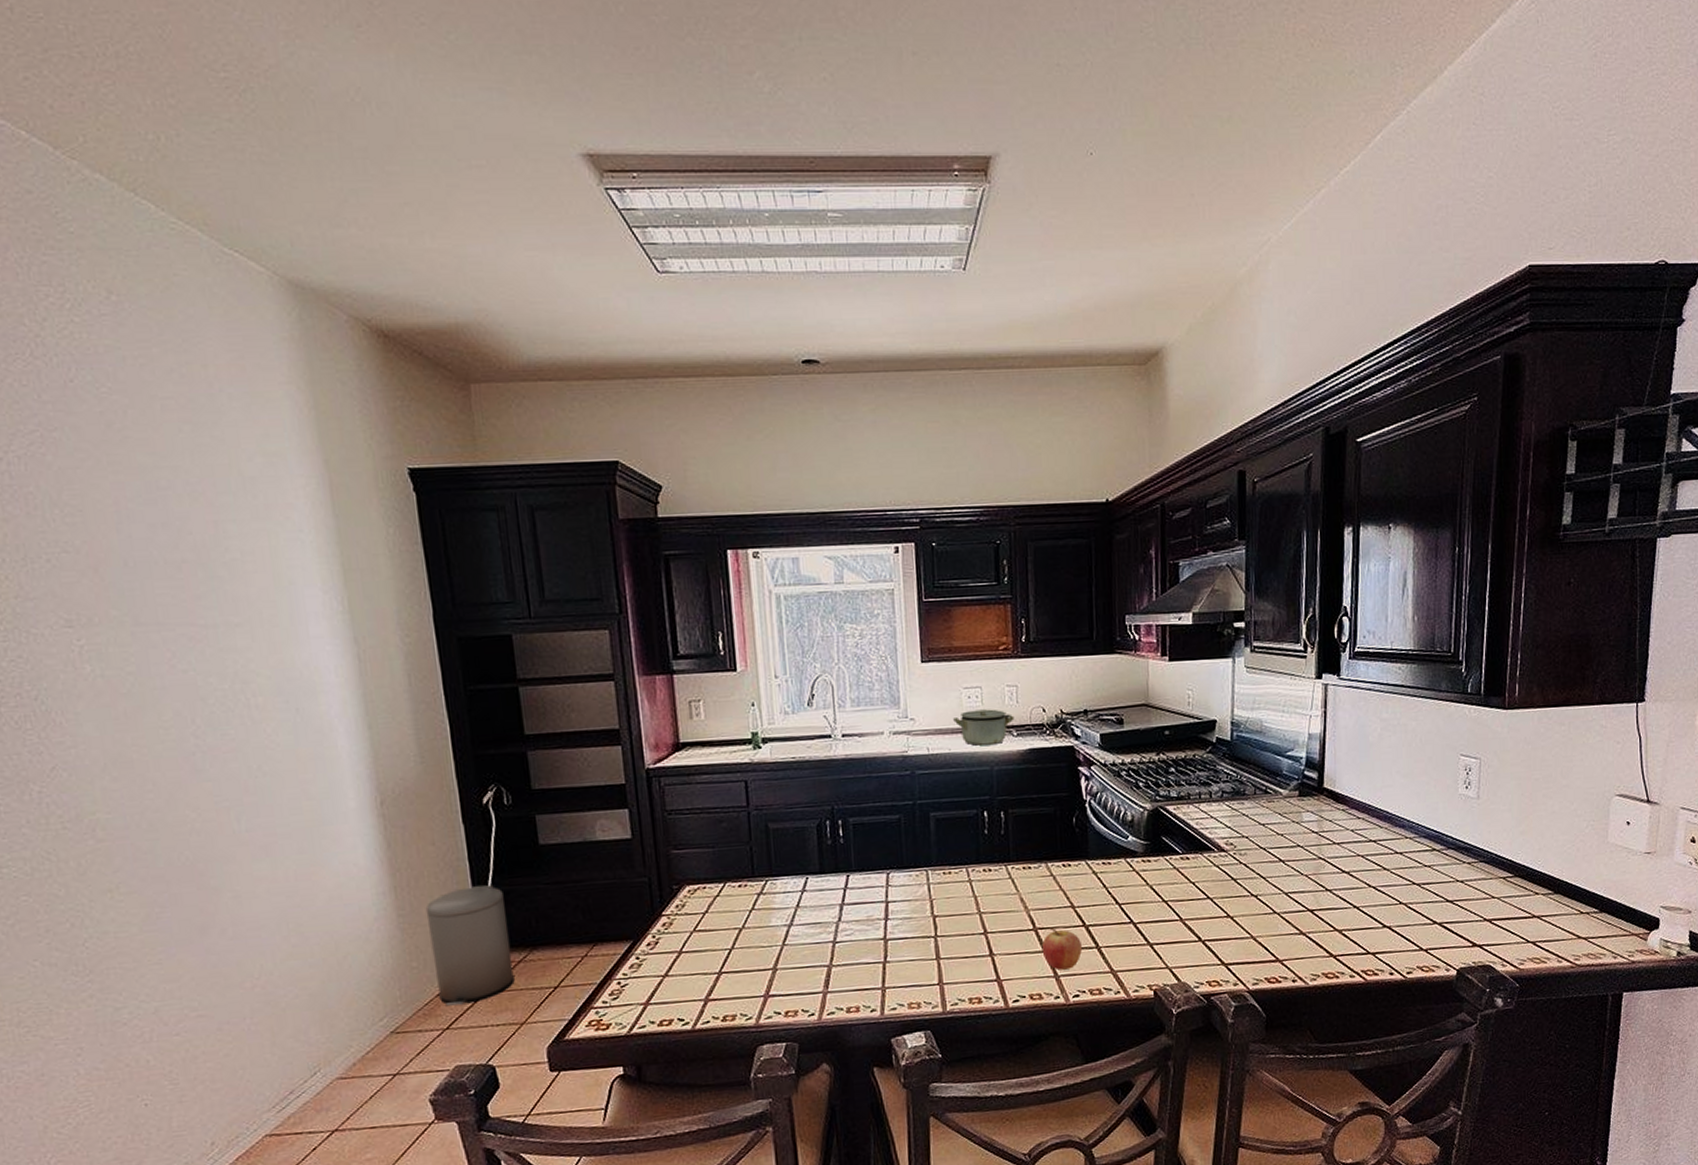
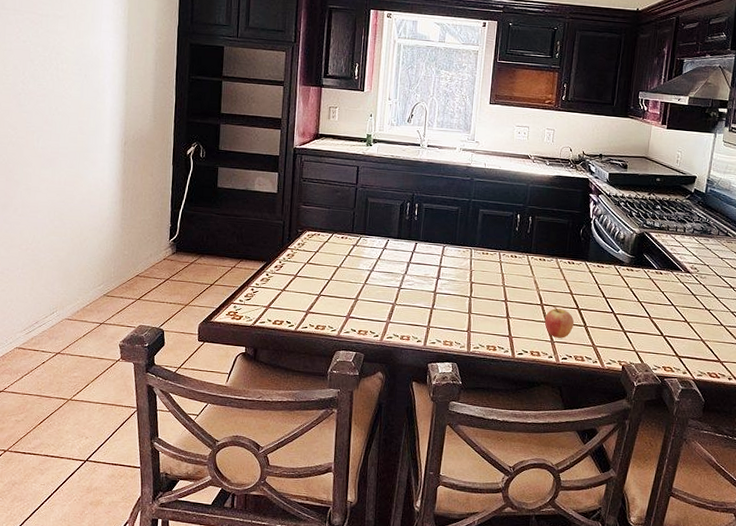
pedal bin: present [425,885,515,1007] -> none [137,207,189,286]
cooking pot: present [953,709,1015,746] -> none [506,142,549,169]

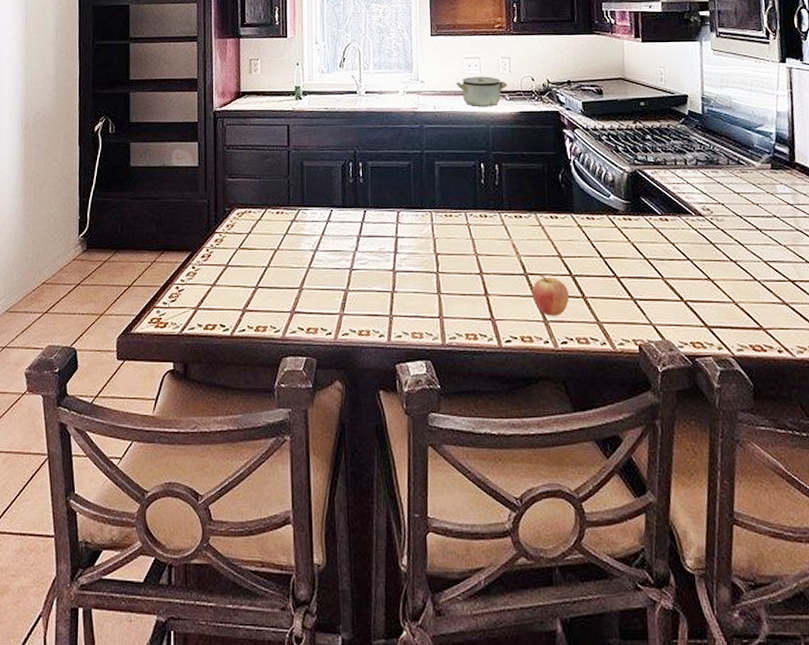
cooking pot: none [506,142,549,169] -> present [456,76,508,106]

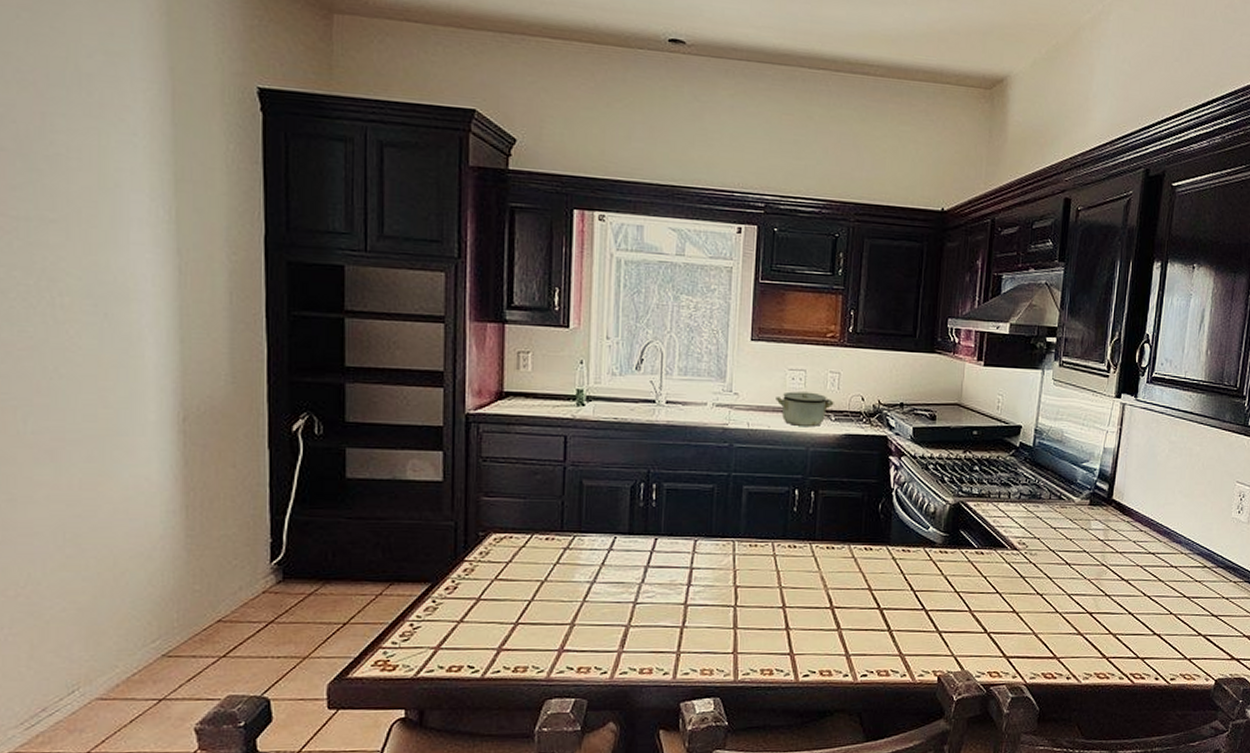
fruit: present [532,274,570,316] -> none [836,607,875,649]

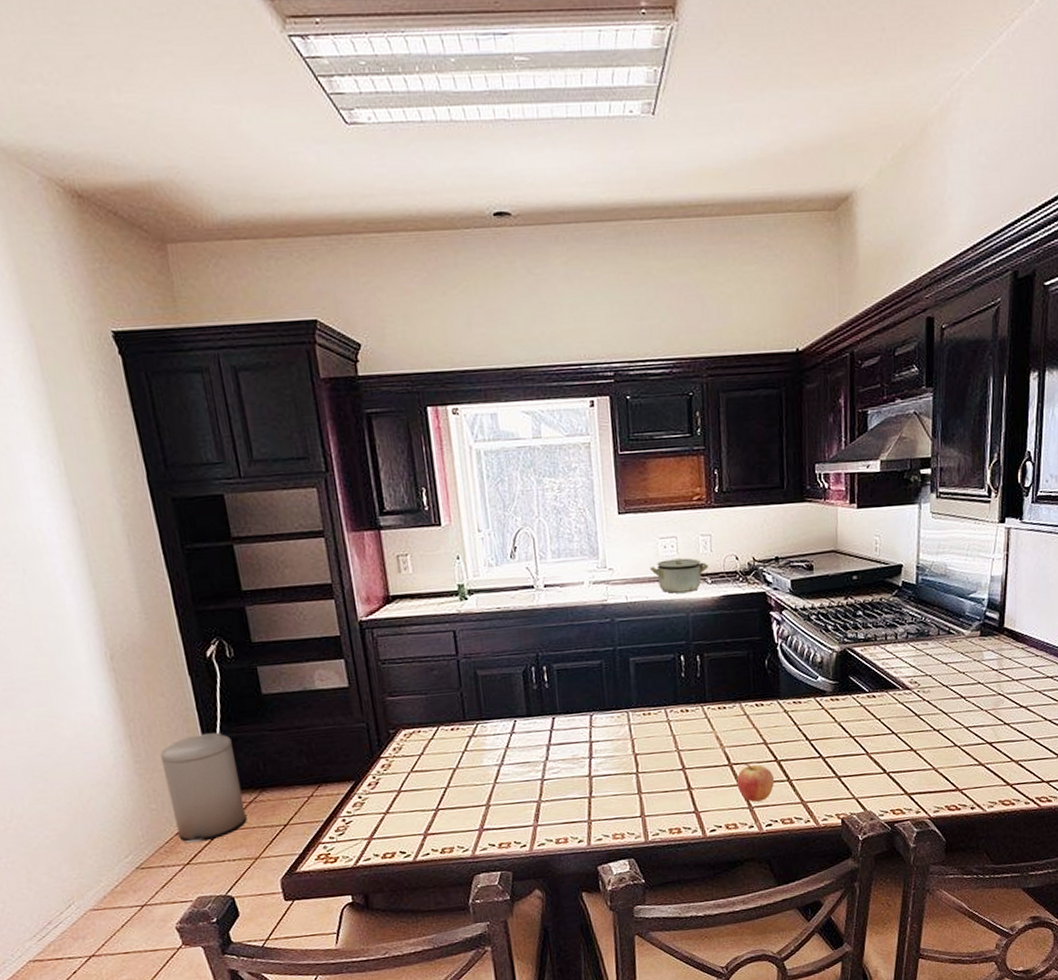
pedal bin: none [217,514,303,635] -> present [159,732,247,845]
fruit: none [836,607,875,649] -> present [736,762,775,802]

